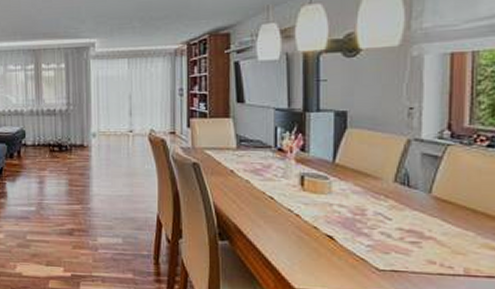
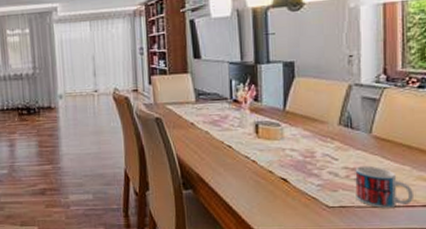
mug: none [410,228,476,277] -> present [355,165,413,209]

